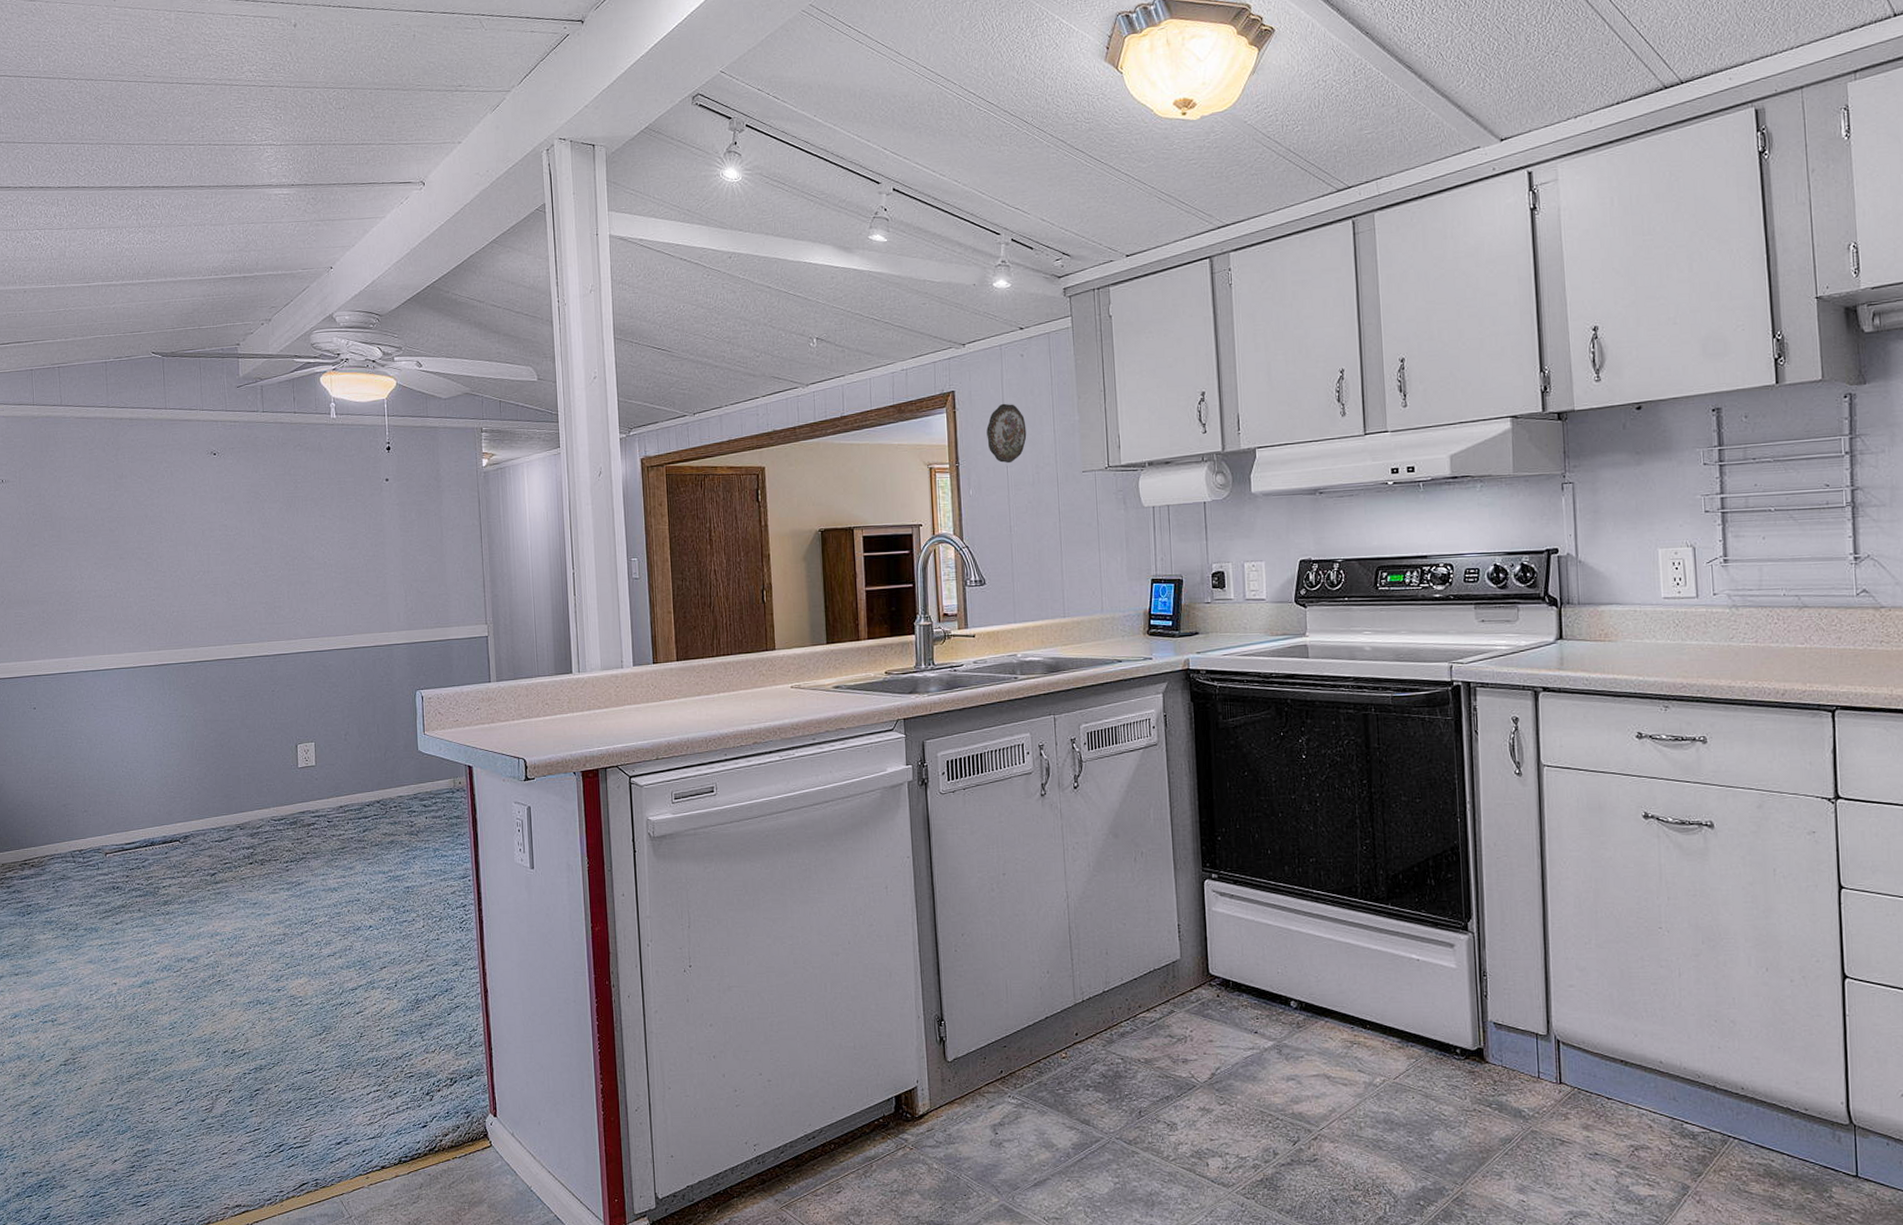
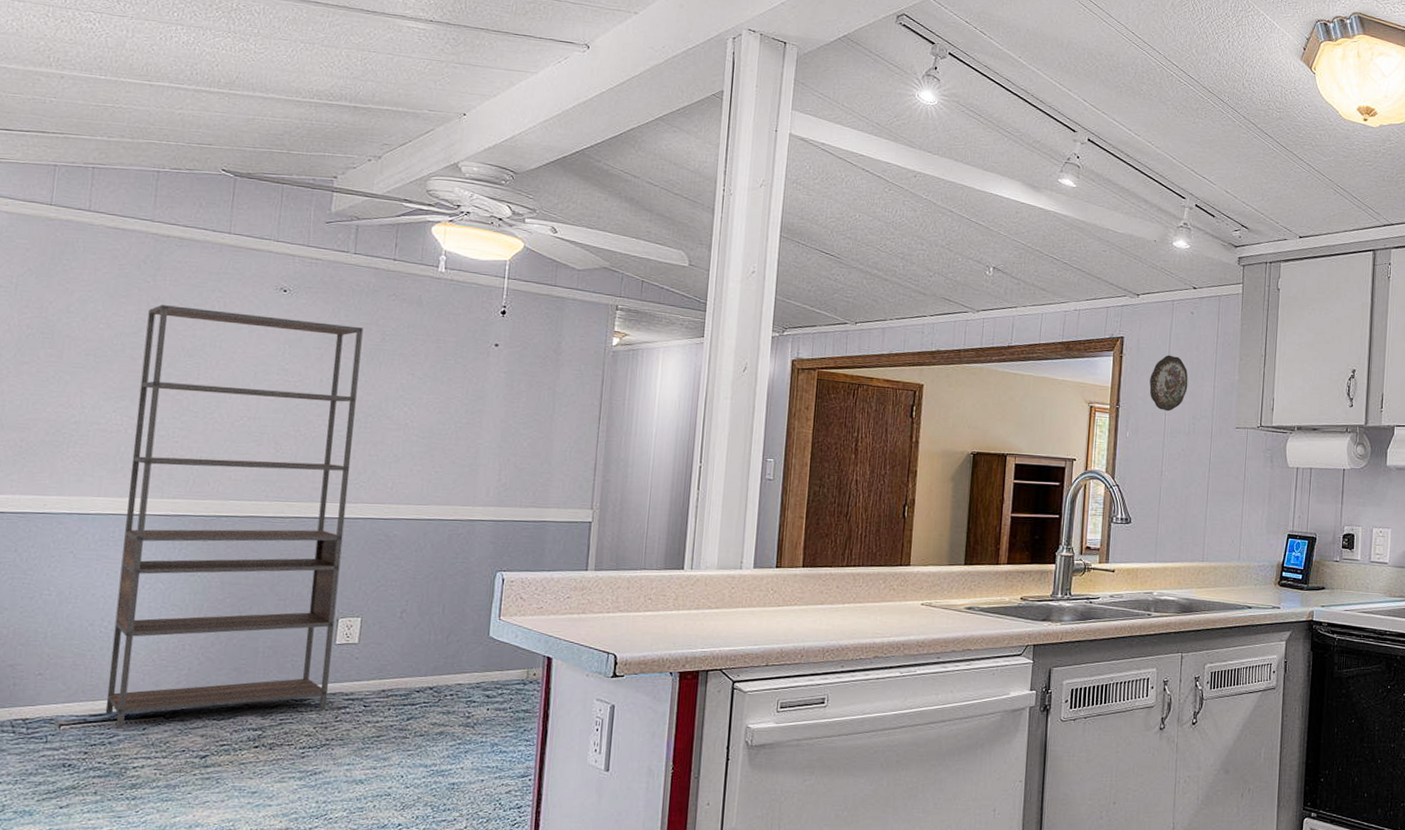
shelving unit: none [116,478,299,854] -> present [105,305,363,729]

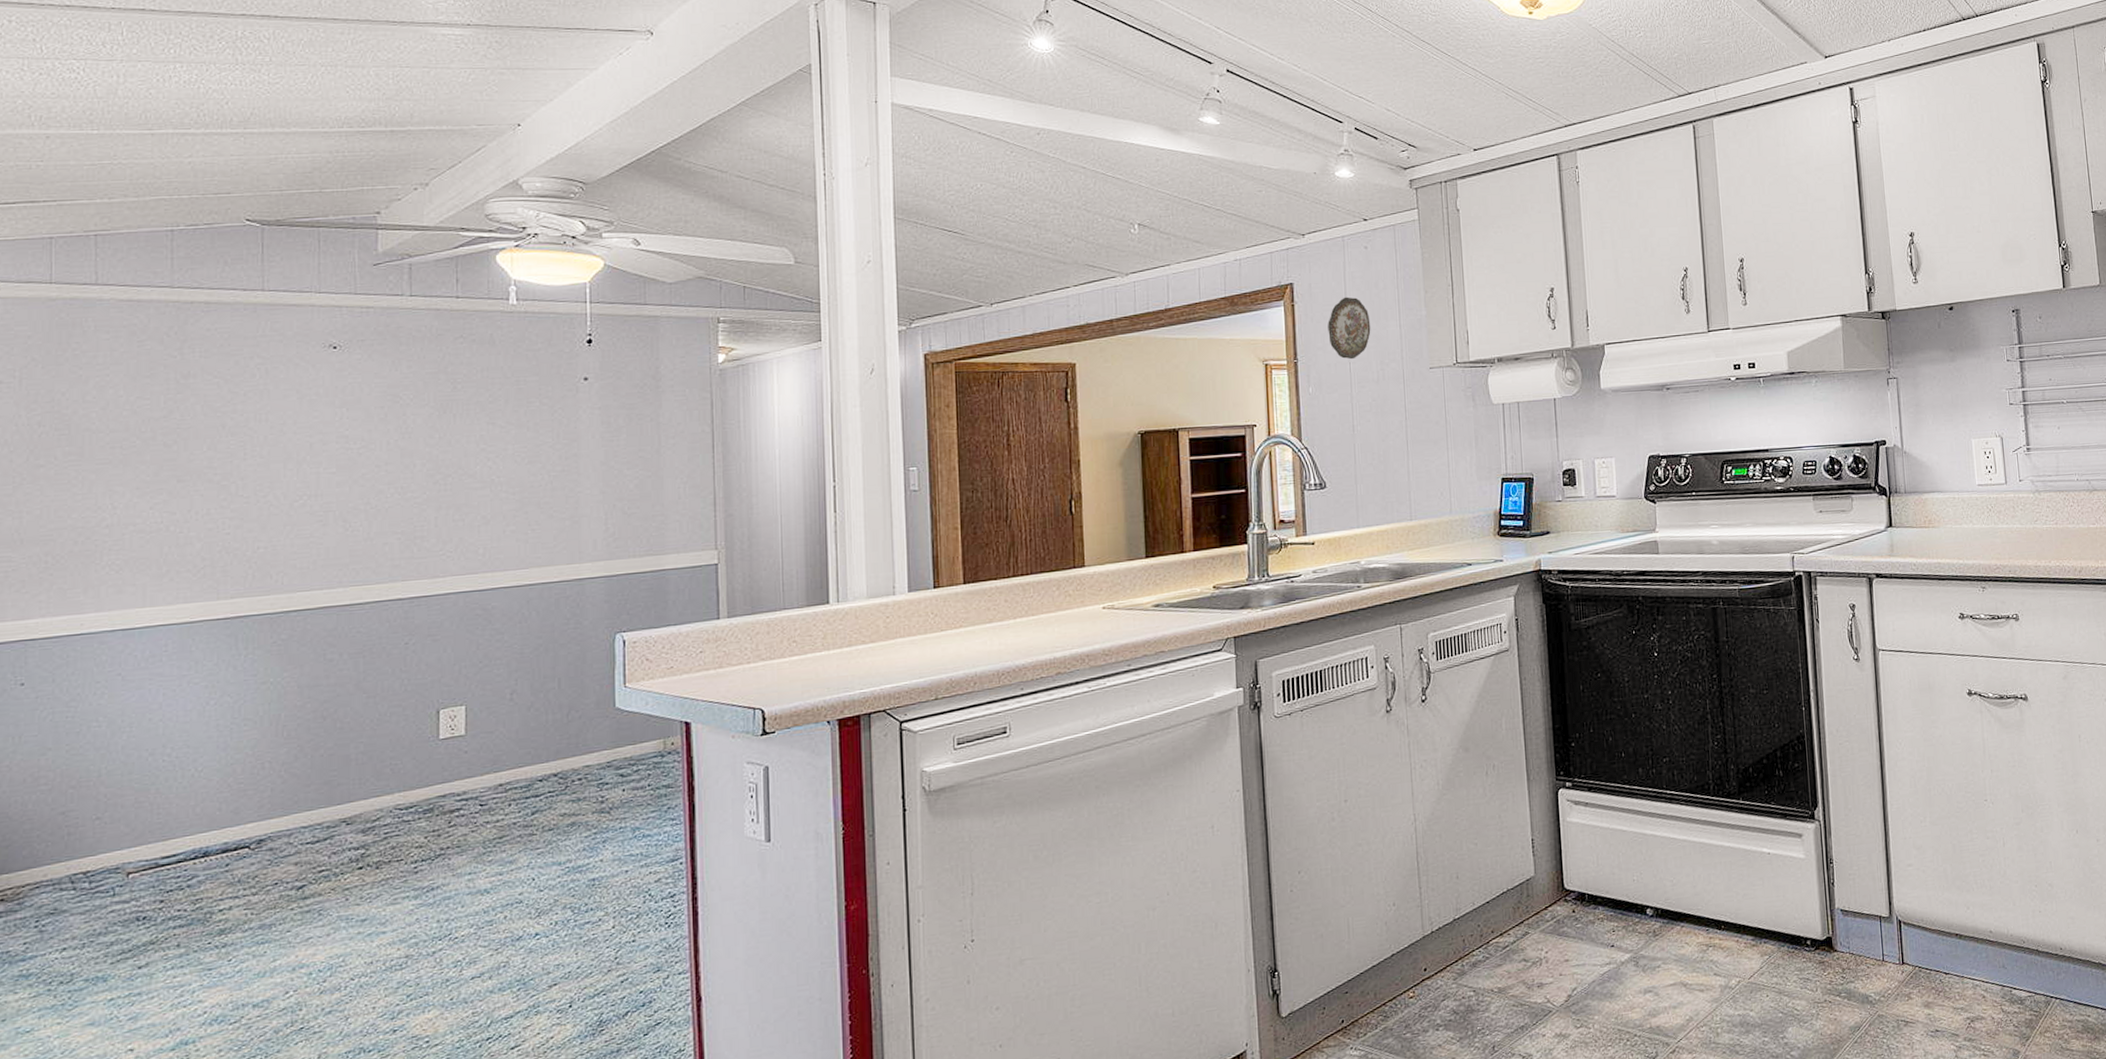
shelving unit: present [105,305,363,729] -> none [178,377,437,869]

